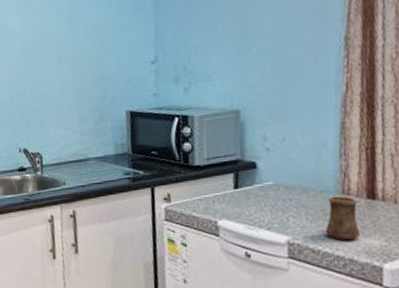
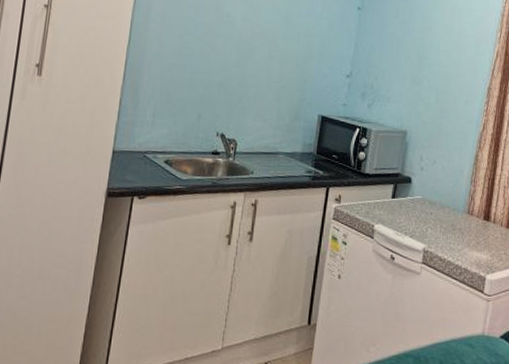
cup: present [325,196,361,241] -> none [452,214,477,253]

